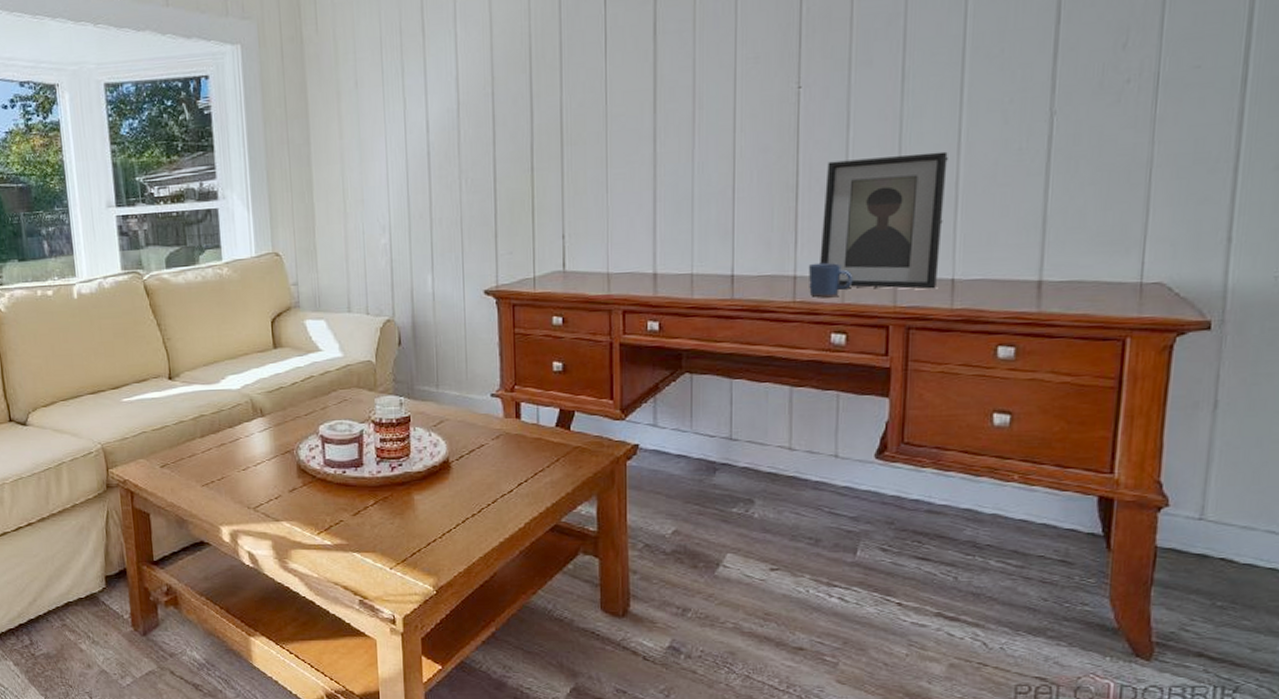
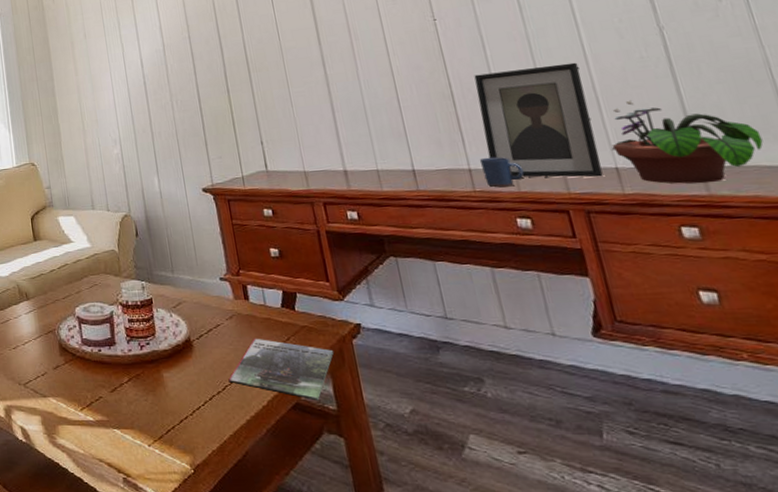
magazine: none [486,459,605,523] -> present [228,338,334,401]
potted flower: none [953,201,1114,300] -> present [611,100,764,184]

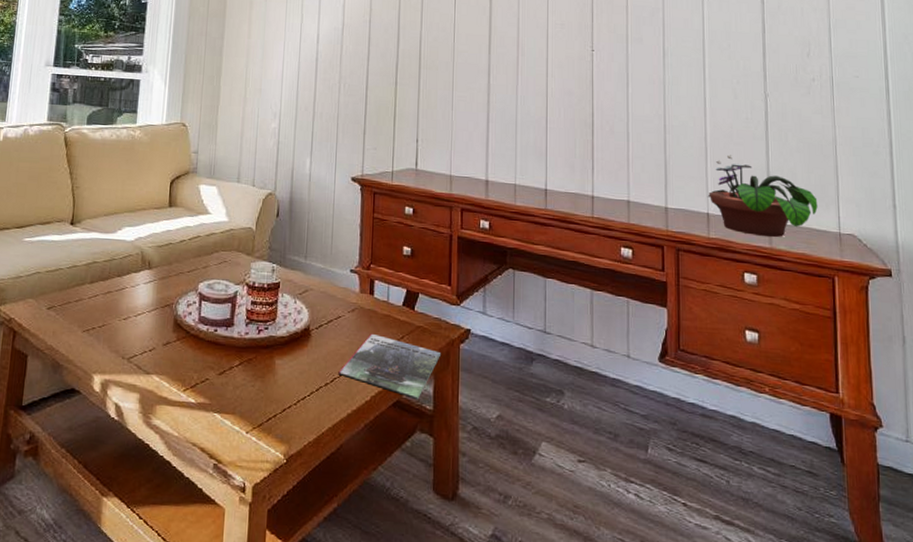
picture frame: present [474,62,603,178] -> none [611,109,698,220]
mug: present [479,156,524,187] -> none [602,187,636,217]

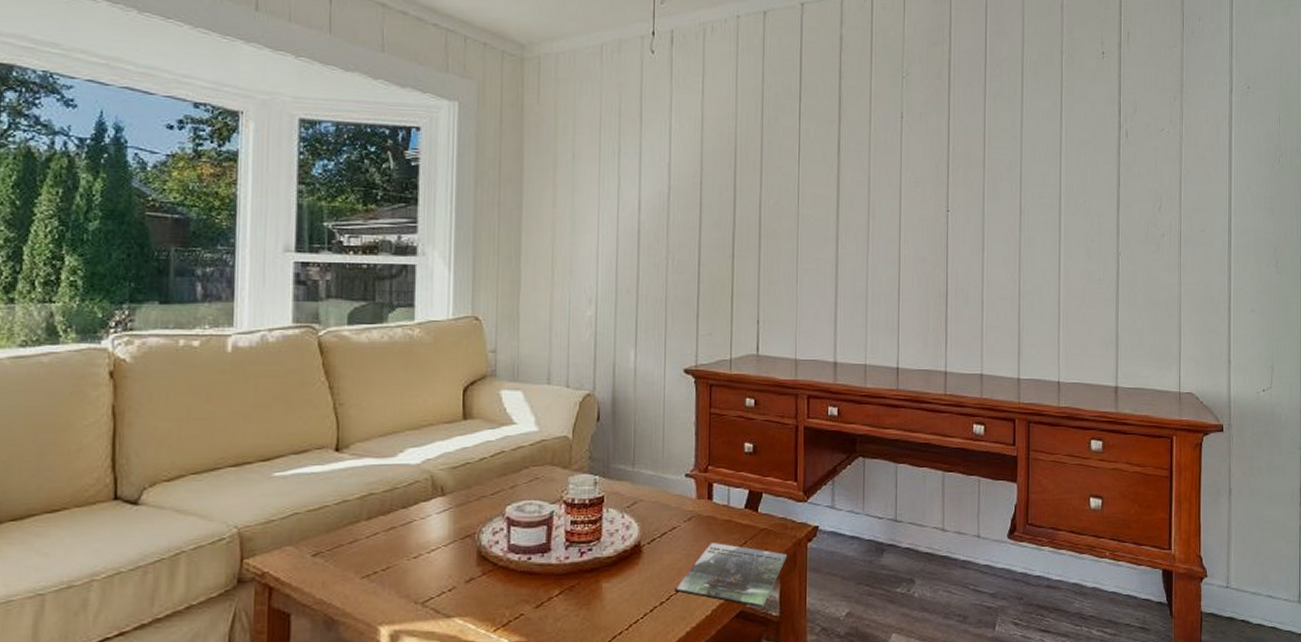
potted flower: present [707,155,818,238] -> none [1059,319,1161,402]

